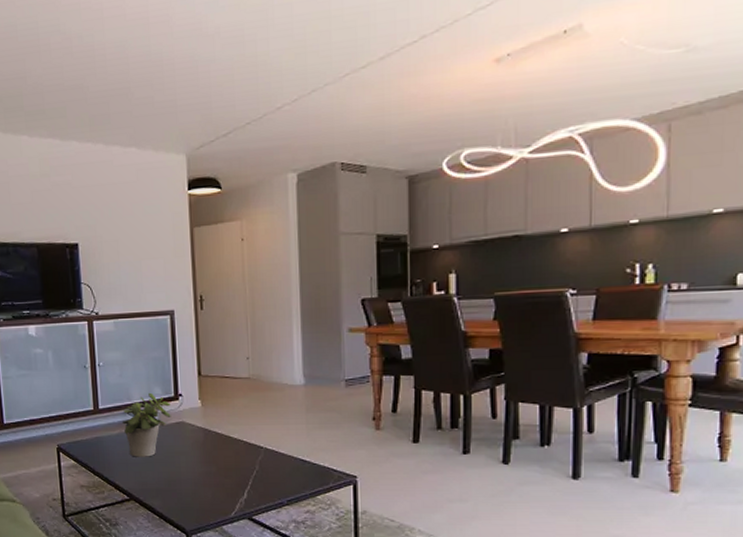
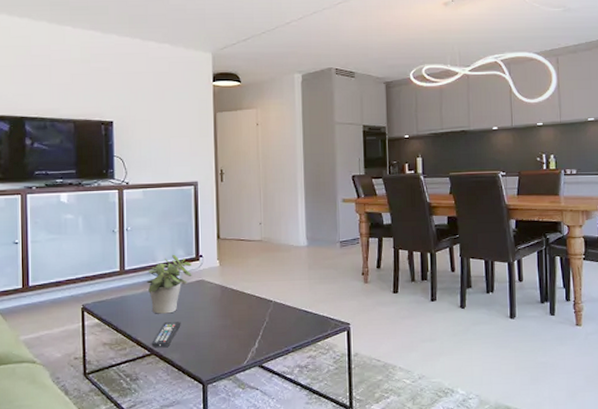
remote control: none [130,466,161,493] -> present [151,322,181,348]

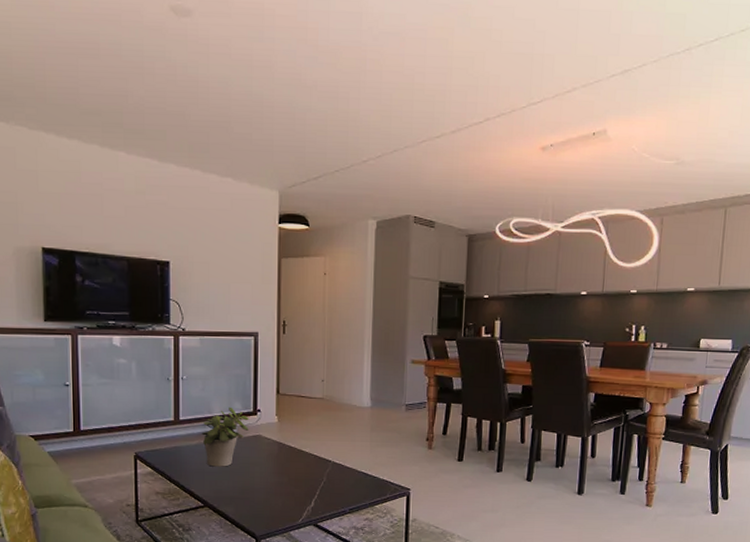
remote control: present [151,322,181,348] -> none [205,475,236,501]

